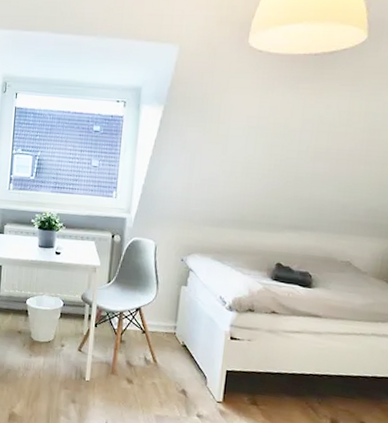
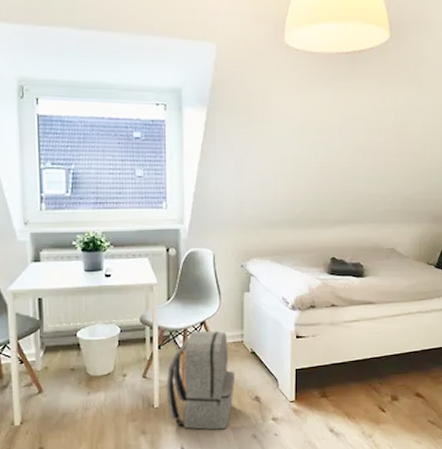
backpack: none [97,315,165,415] -> present [166,330,236,430]

